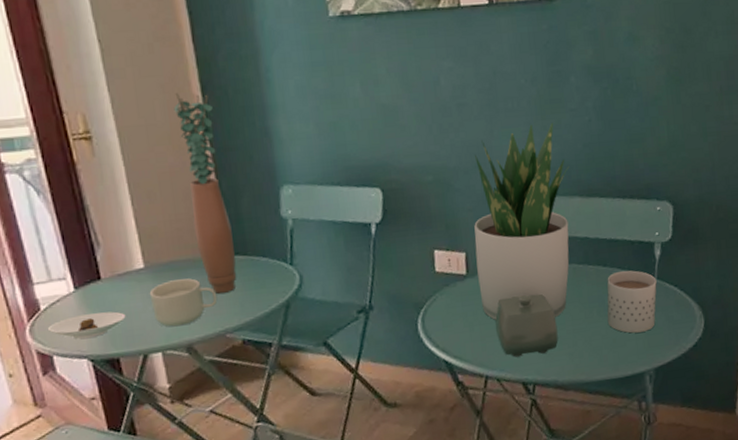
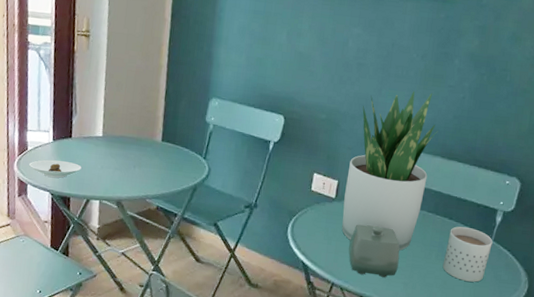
cup: present [149,278,218,327] -> none [100,150,147,185]
vase: present [173,93,237,294] -> none [141,15,176,169]

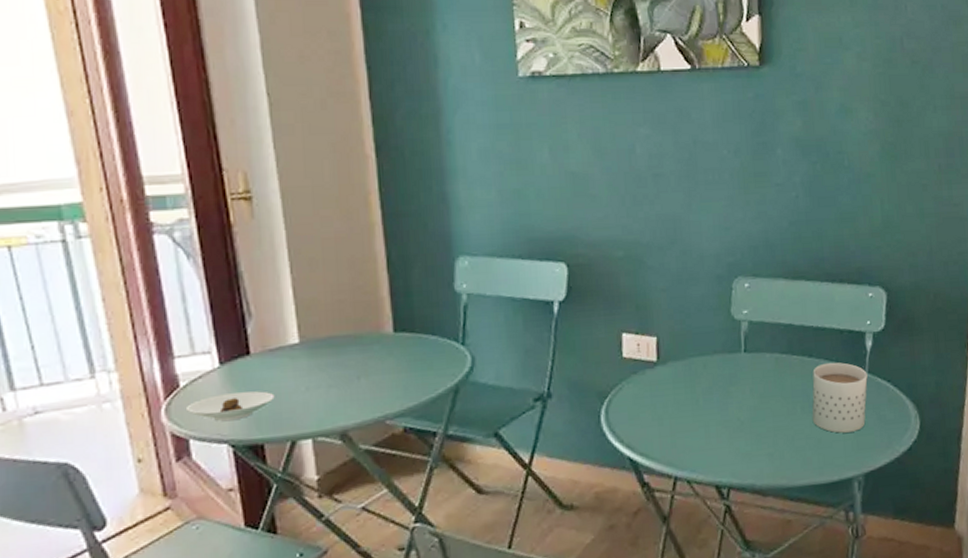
planter: present [342,91,438,251] -> none [667,197,774,414]
sugar bowl: present [348,224,400,278] -> none [687,385,757,457]

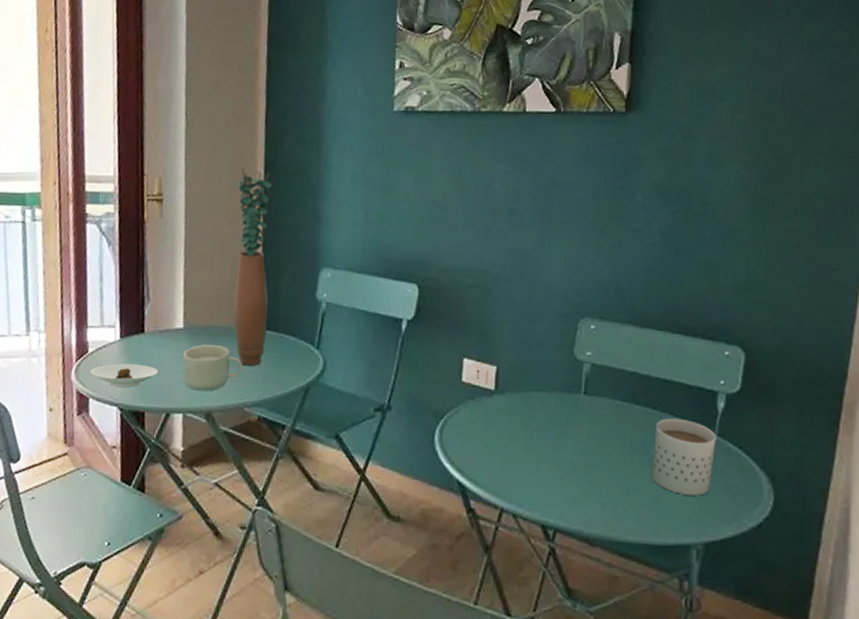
cup: none [302,356,379,411] -> present [182,344,243,391]
vase: none [344,153,402,375] -> present [233,168,272,366]

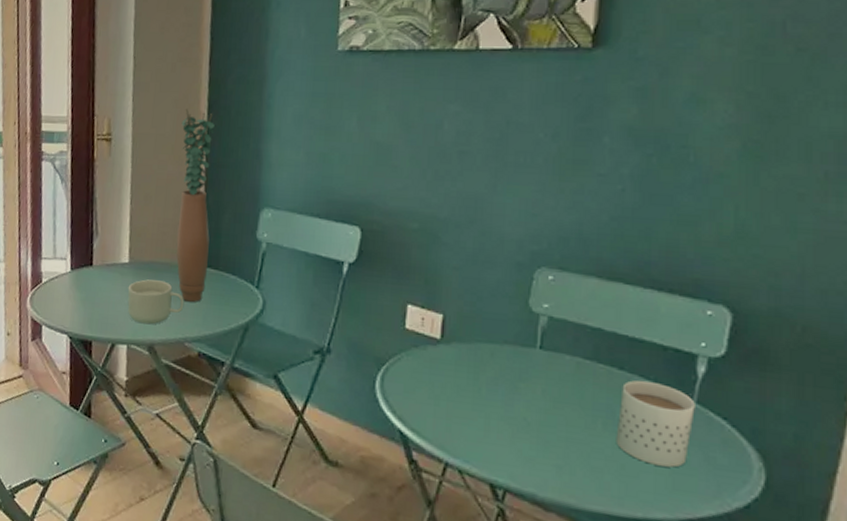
saucer: present [90,363,158,388] -> none [43,294,105,317]

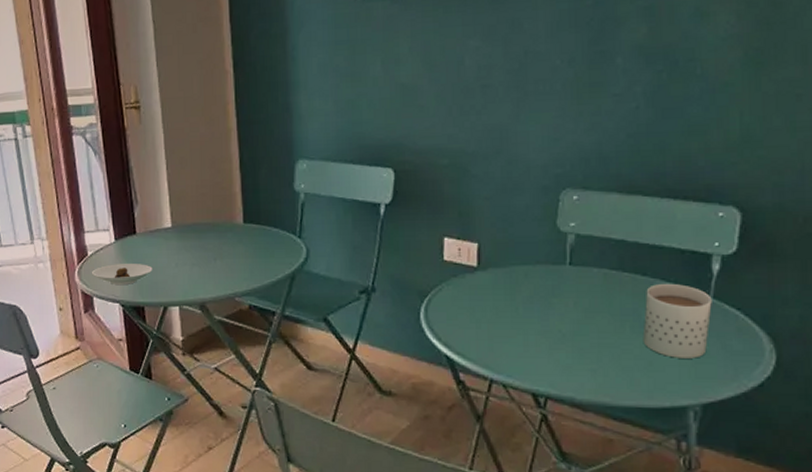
saucer: none [43,294,105,317] -> present [91,264,153,286]
cup: present [127,279,185,325] -> none [173,241,231,284]
vase: present [176,109,215,302] -> none [208,69,250,258]

